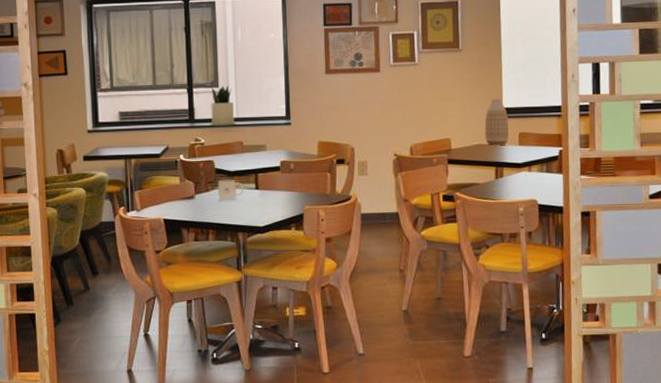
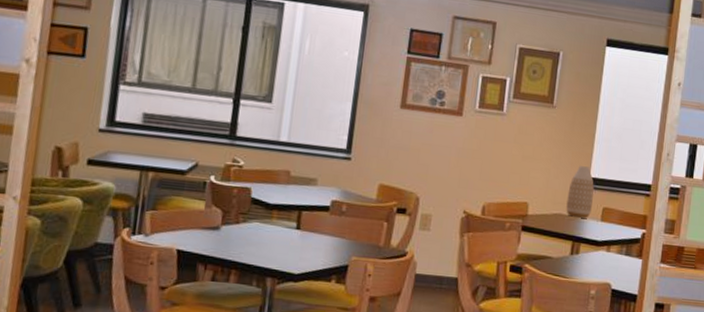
planter: present [209,86,236,127] -> none [253,100,287,151]
mug: present [218,179,244,202] -> none [249,212,283,240]

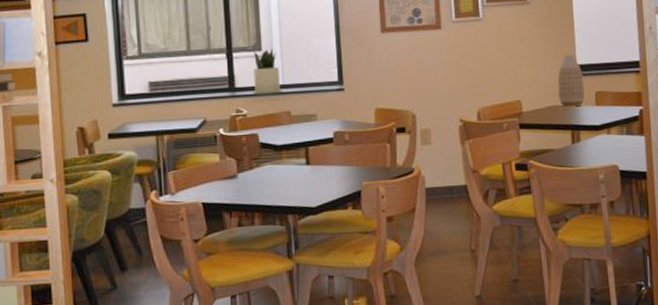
planter: none [253,100,287,151] -> present [252,49,283,95]

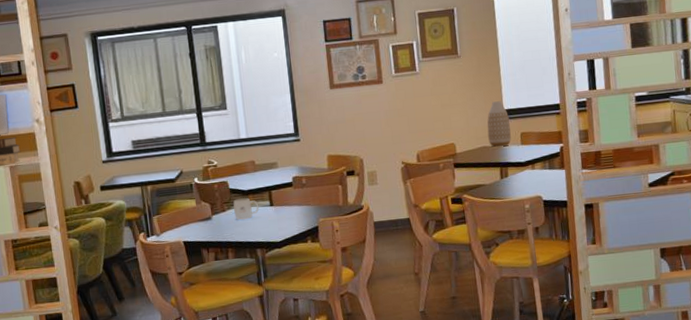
planter: present [252,49,283,95] -> none [219,107,247,149]
mug: none [263,154,294,181] -> present [233,197,259,221]

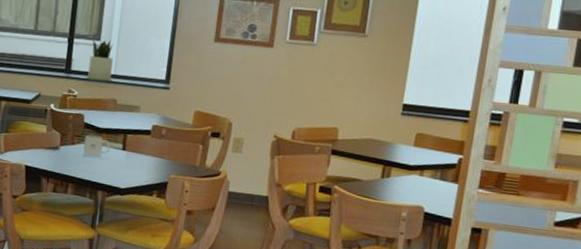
planter: none [219,107,247,149] -> present [85,39,114,82]
vase: present [487,101,511,148] -> none [377,93,407,144]

